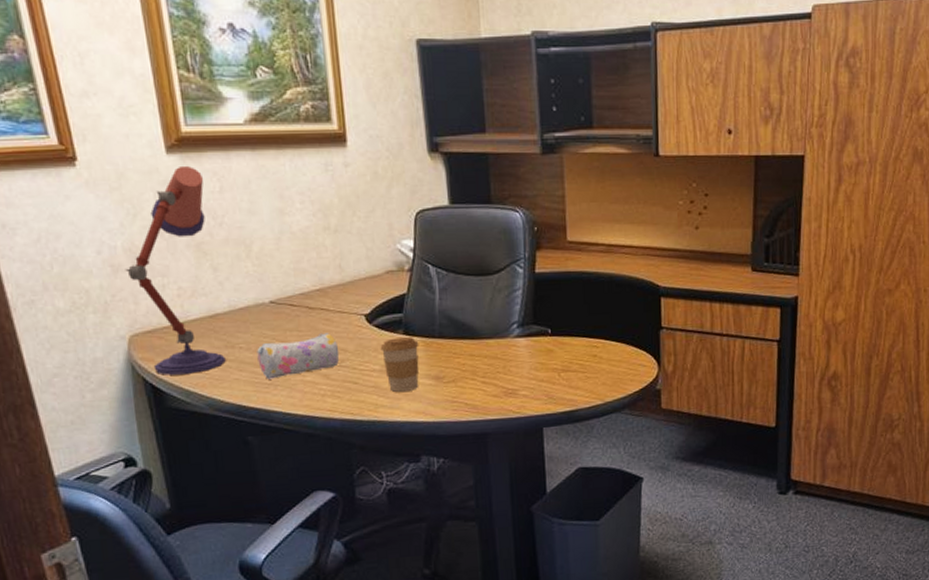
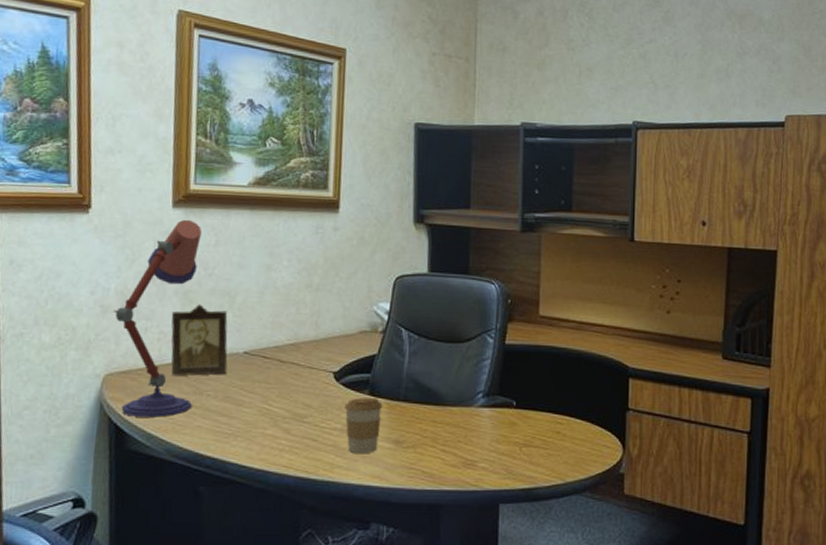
photo frame: none [186,256,256,332] -> present [171,304,228,377]
pencil case: present [257,333,340,380] -> none [222,387,304,430]

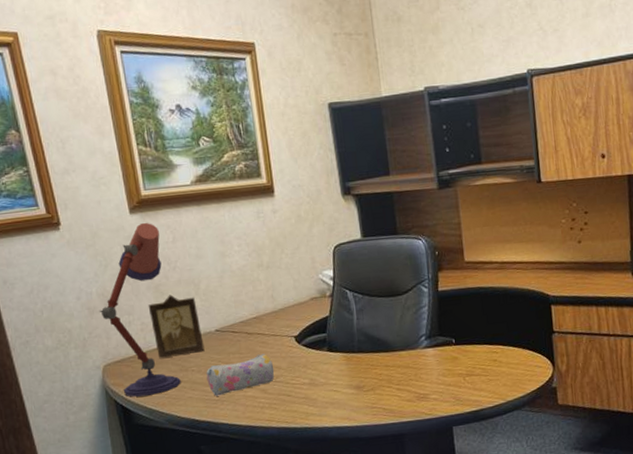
pencil case: none [222,387,304,430] -> present [206,354,275,396]
coffee cup: present [344,398,383,453] -> none [308,353,343,402]

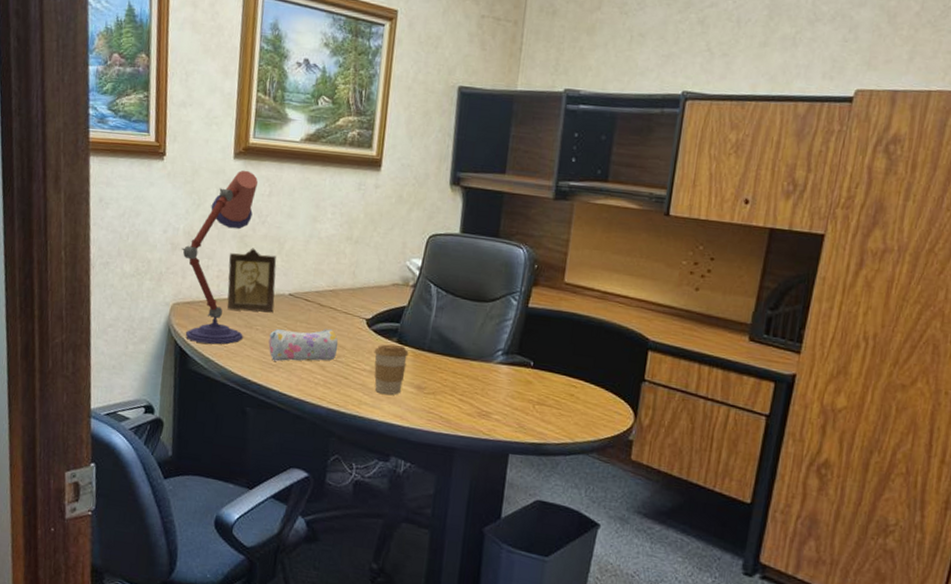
coffee cup: none [308,353,343,402] -> present [374,344,409,395]

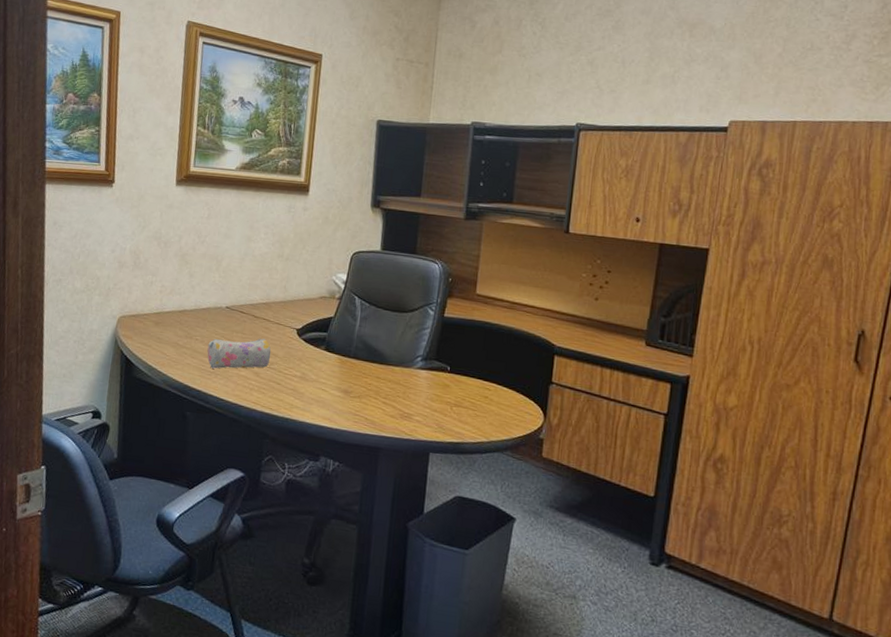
desk lamp: present [181,170,259,345] -> none [128,195,198,354]
photo frame: present [227,248,277,313] -> none [169,265,215,324]
coffee cup: present [374,344,409,395] -> none [304,352,336,399]

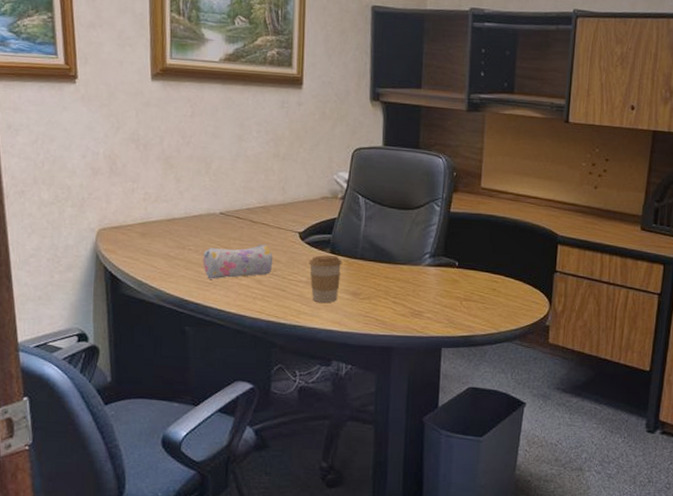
coffee cup: none [304,352,336,399] -> present [308,255,342,303]

